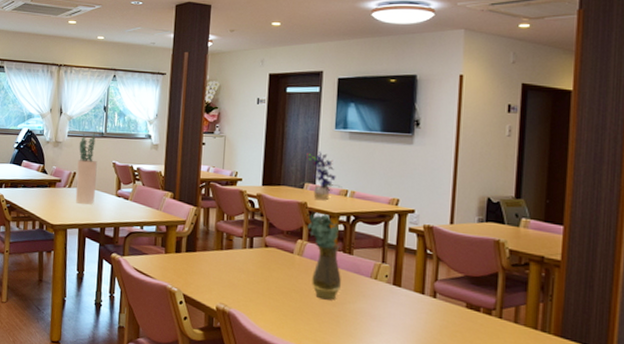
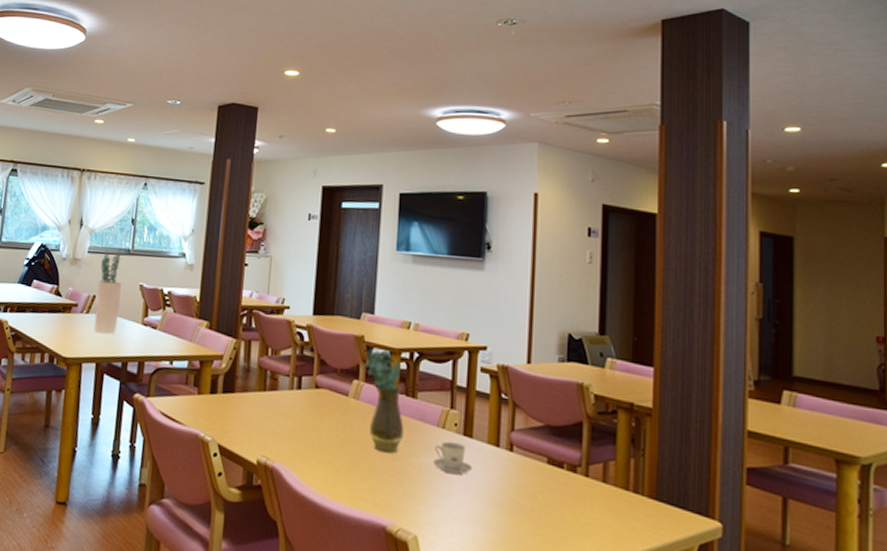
flower arrangement: present [298,151,342,200] -> none [354,275,405,333]
teacup: none [366,290,401,318] -> present [432,441,473,475]

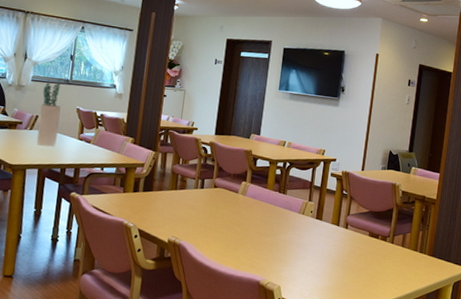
vase: present [364,344,405,453] -> none [251,156,278,232]
teacup: present [432,441,473,475] -> none [294,223,321,245]

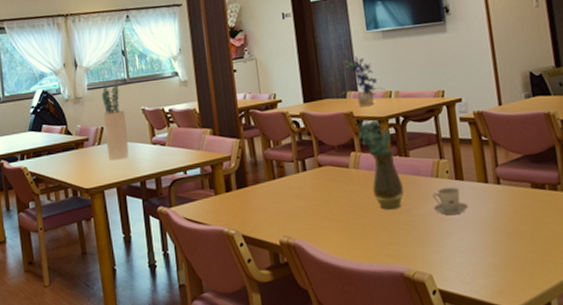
flower arrangement: none [245,107,282,149] -> present [340,55,386,106]
vase: none [251,156,278,232] -> present [358,117,405,210]
teacup: none [294,223,321,245] -> present [432,187,469,215]

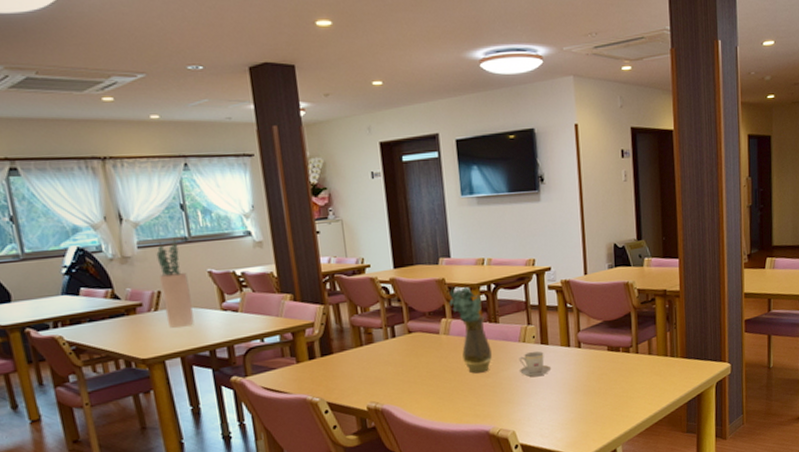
flower arrangement: present [340,55,386,106] -> none [432,221,478,273]

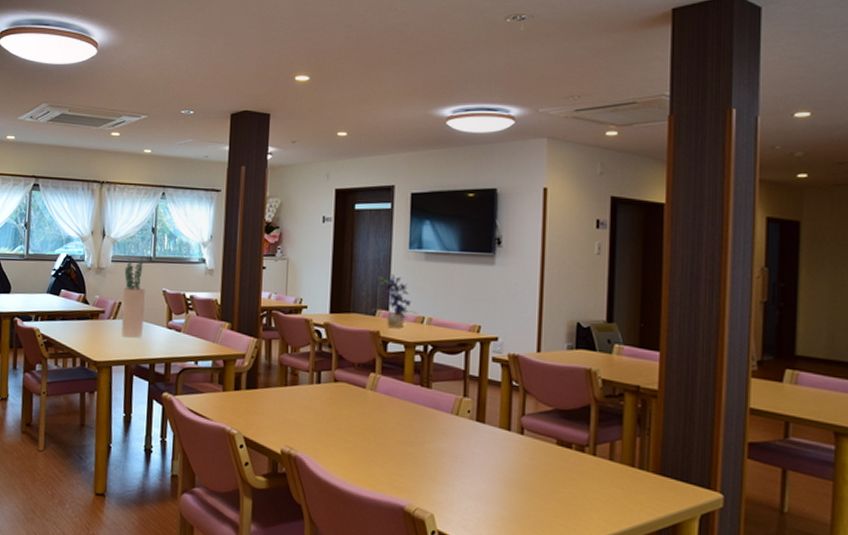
flower arrangement: none [432,221,478,273] -> present [369,273,418,328]
vase: present [449,284,493,374] -> none [380,338,420,440]
teacup: present [519,351,552,377] -> none [447,427,486,458]

